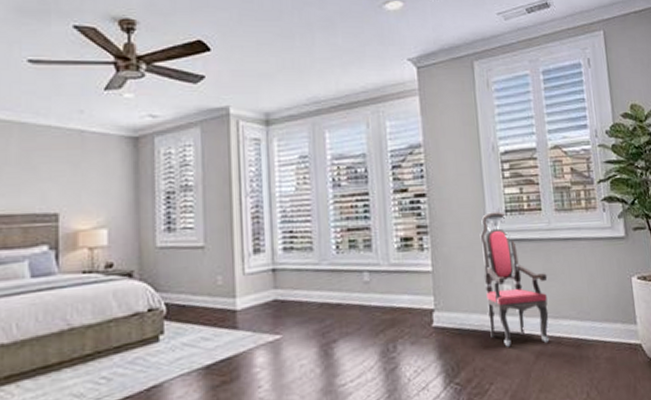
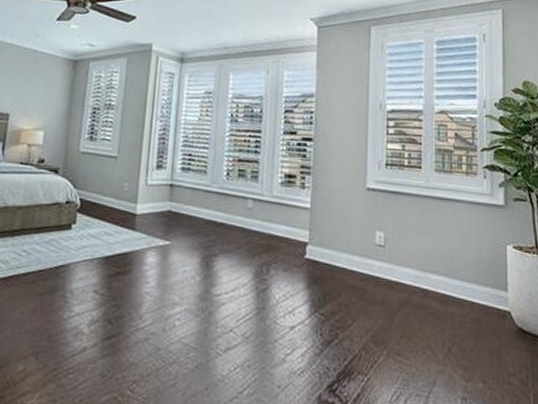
armchair: present [480,212,550,347] -> none [357,163,420,292]

